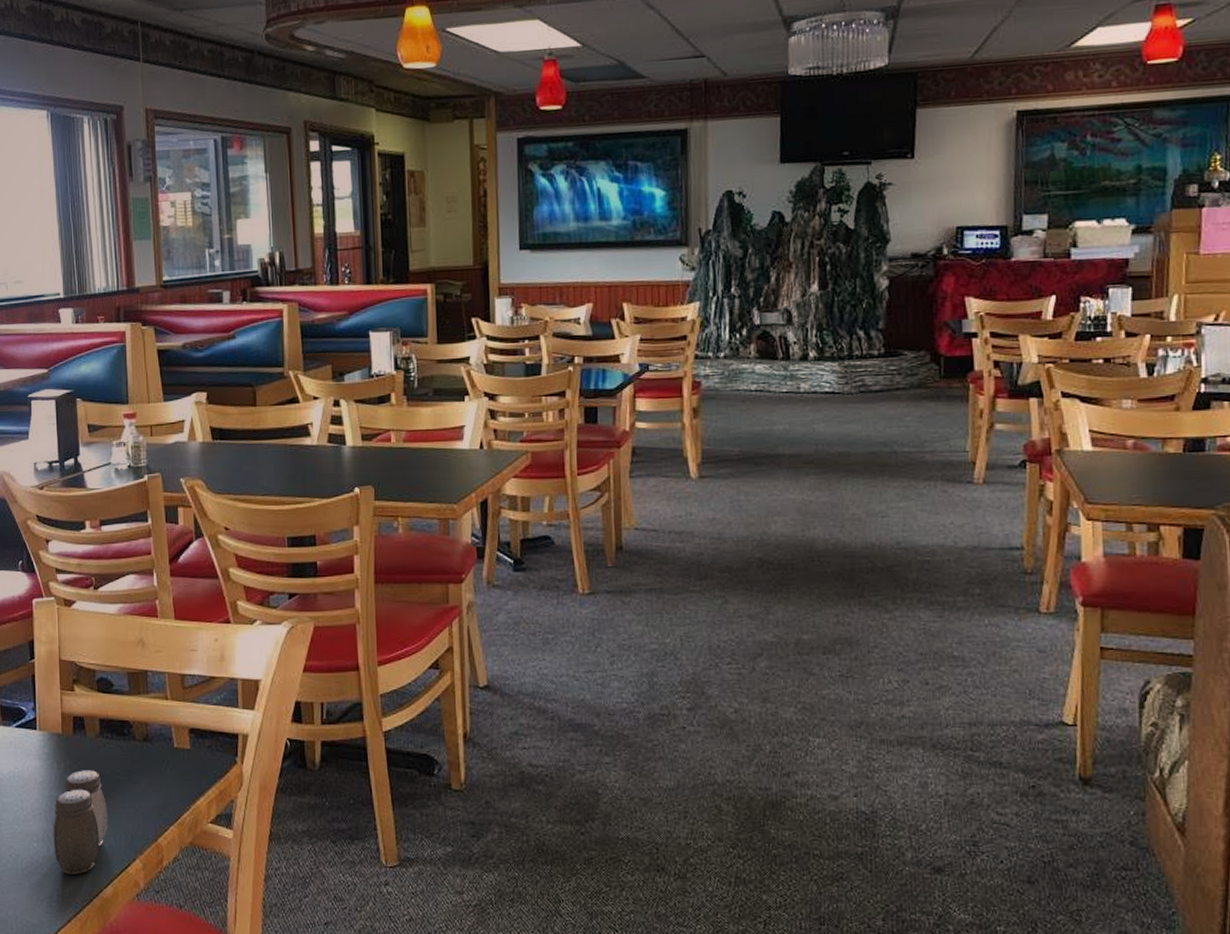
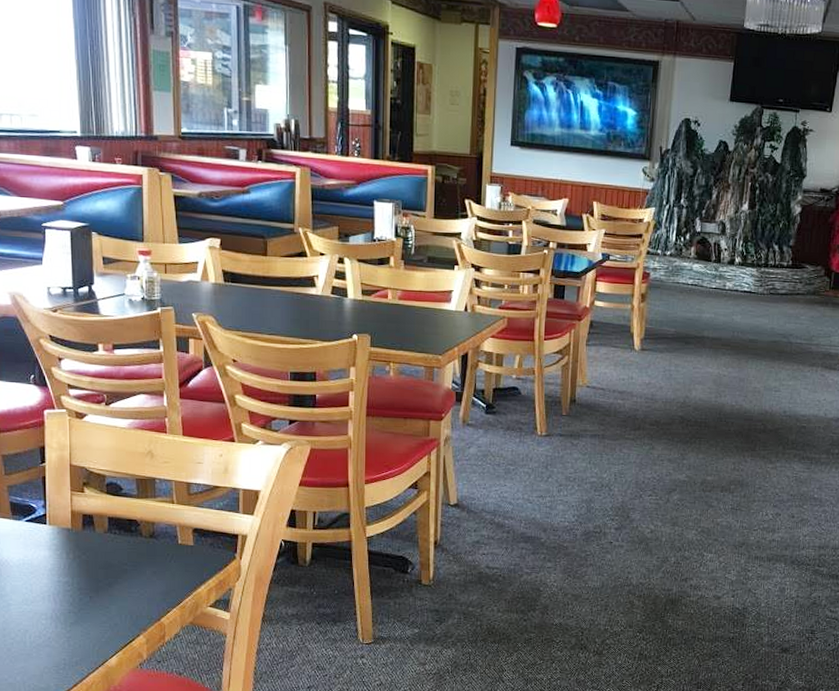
salt and pepper shaker: present [53,770,108,874] -> none [61,560,115,647]

